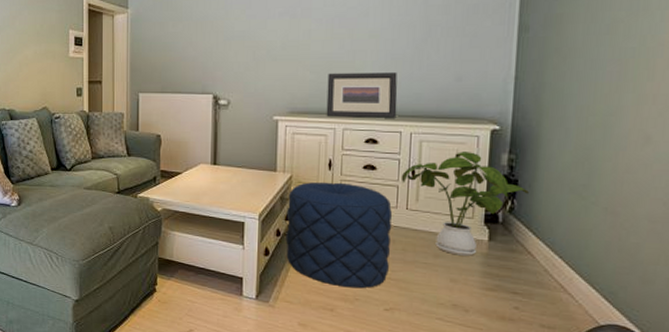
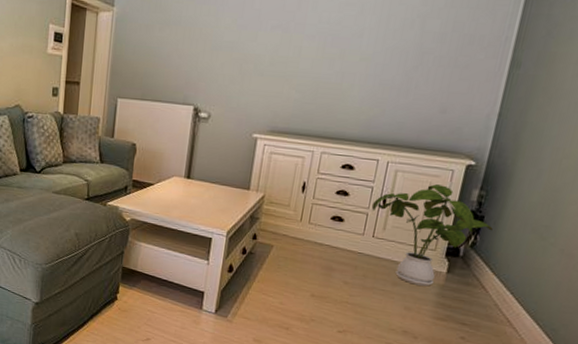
pouf: present [286,182,393,288] -> none [249,203,359,310]
picture frame: present [326,72,397,118] -> none [306,93,383,146]

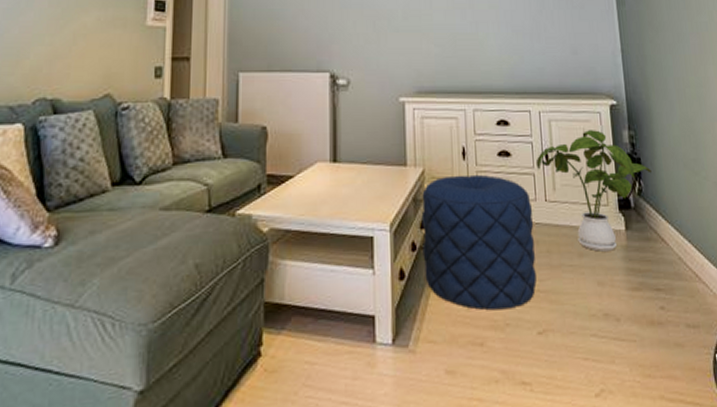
pouf: none [249,203,359,310] -> present [421,174,537,310]

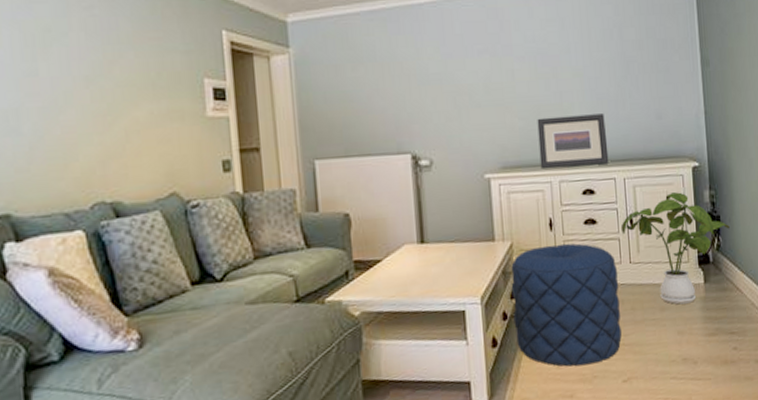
picture frame: none [453,45,524,97] -> present [537,113,609,169]

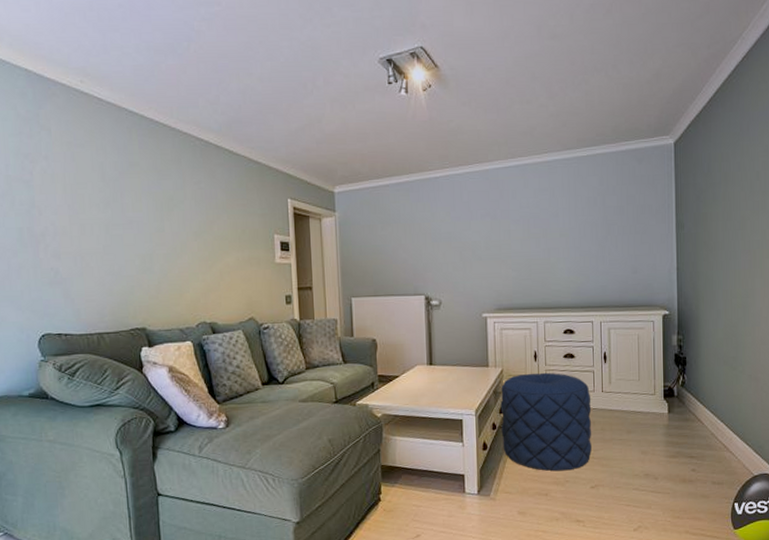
picture frame: present [537,113,609,169] -> none [528,267,588,312]
house plant: present [621,192,730,305] -> none [595,335,695,429]

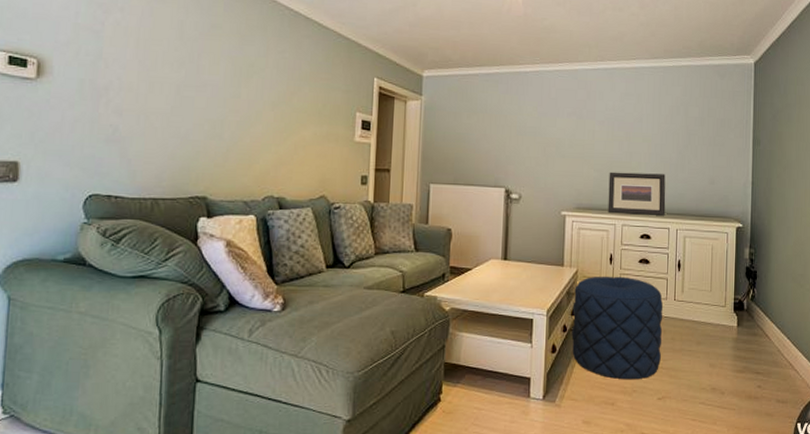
picture frame: none [528,267,588,312] -> present [608,172,666,216]

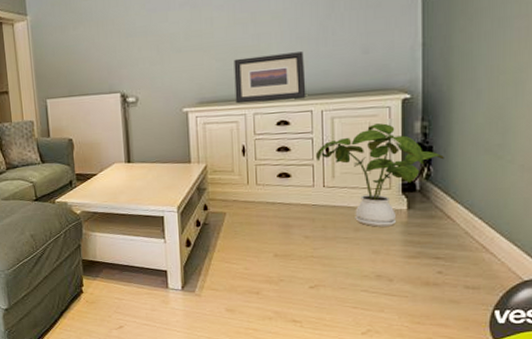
pouf: present [571,276,664,380] -> none [204,167,311,270]
house plant: none [669,246,765,341] -> present [315,123,444,227]

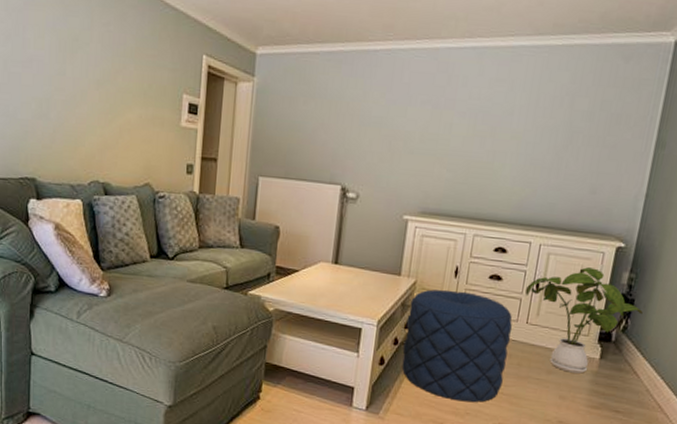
pouf: none [204,167,311,270] -> present [402,289,513,402]
picture frame: present [234,51,306,103] -> none [458,173,535,228]

